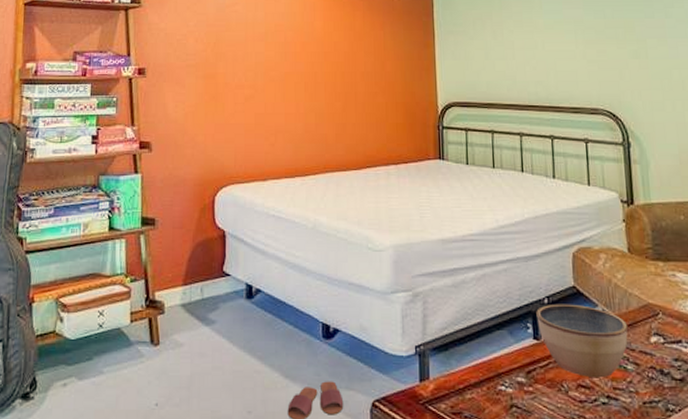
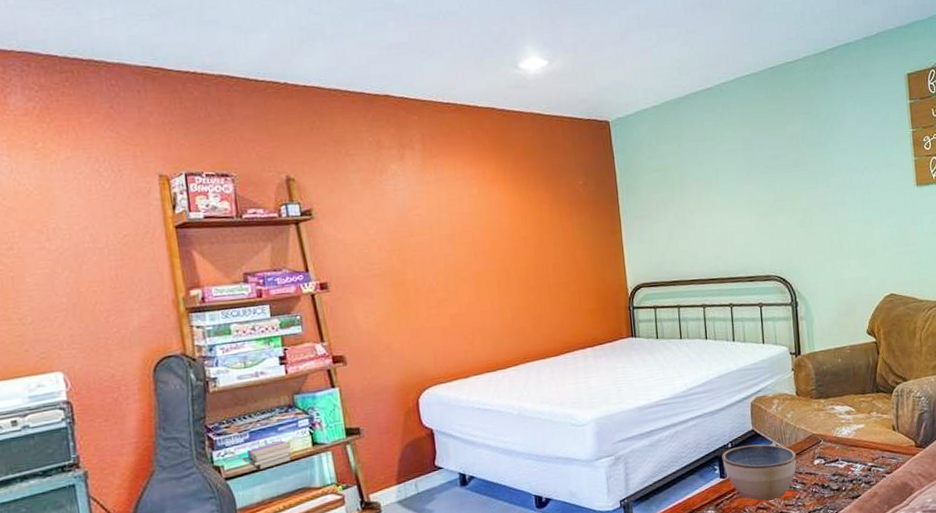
books: none [42,218,89,249] -> present [240,438,291,471]

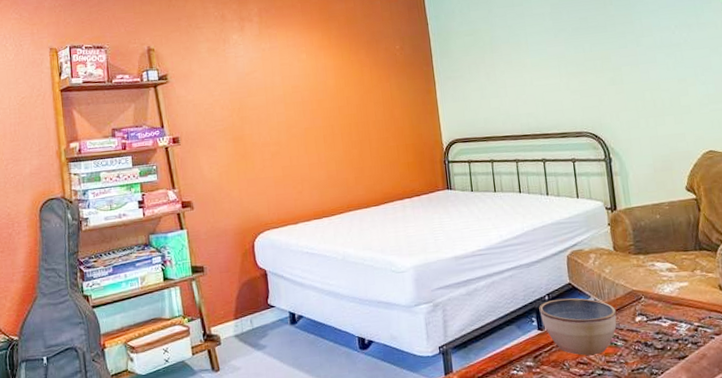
books: present [240,438,291,471] -> none [105,273,146,301]

